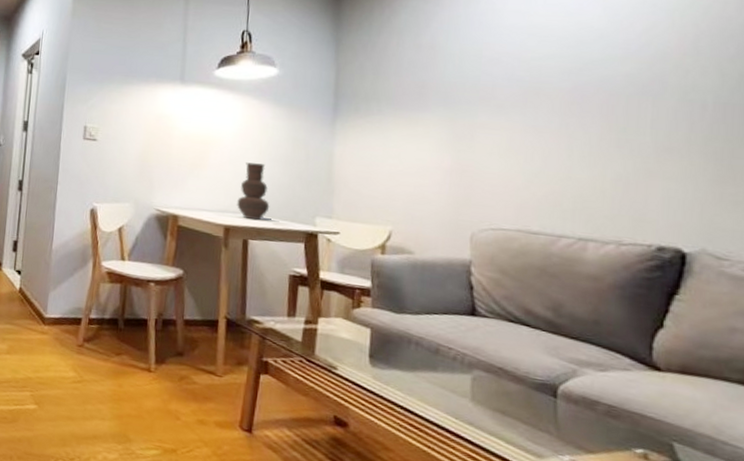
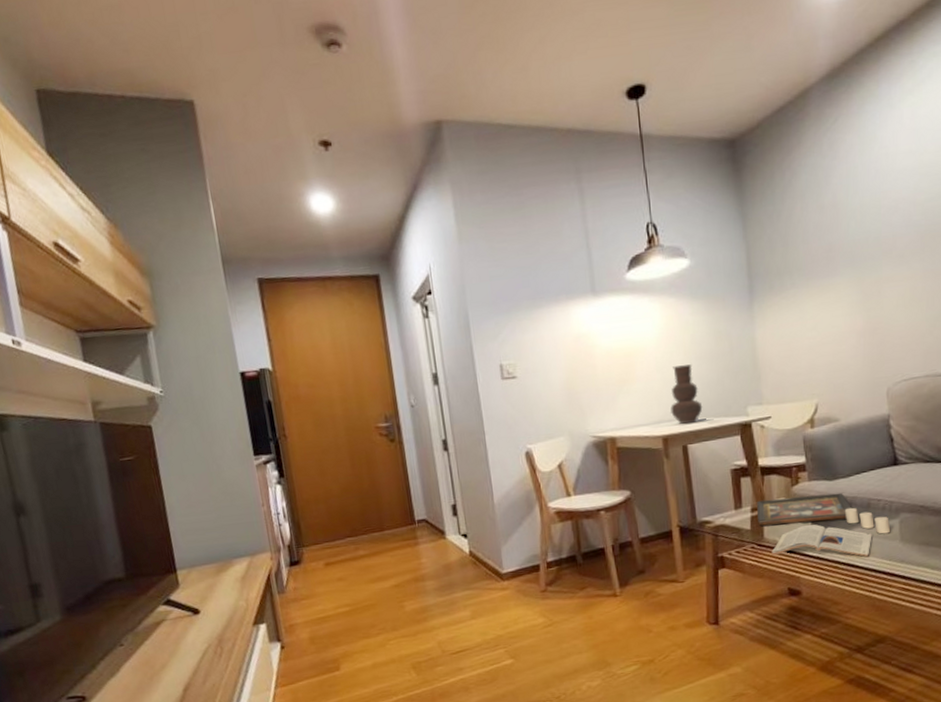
decorative tray: none [310,314,417,359] -> present [757,492,852,526]
magazine: none [321,353,438,408] -> present [772,524,872,557]
candle: none [408,347,461,388] -> present [844,507,891,534]

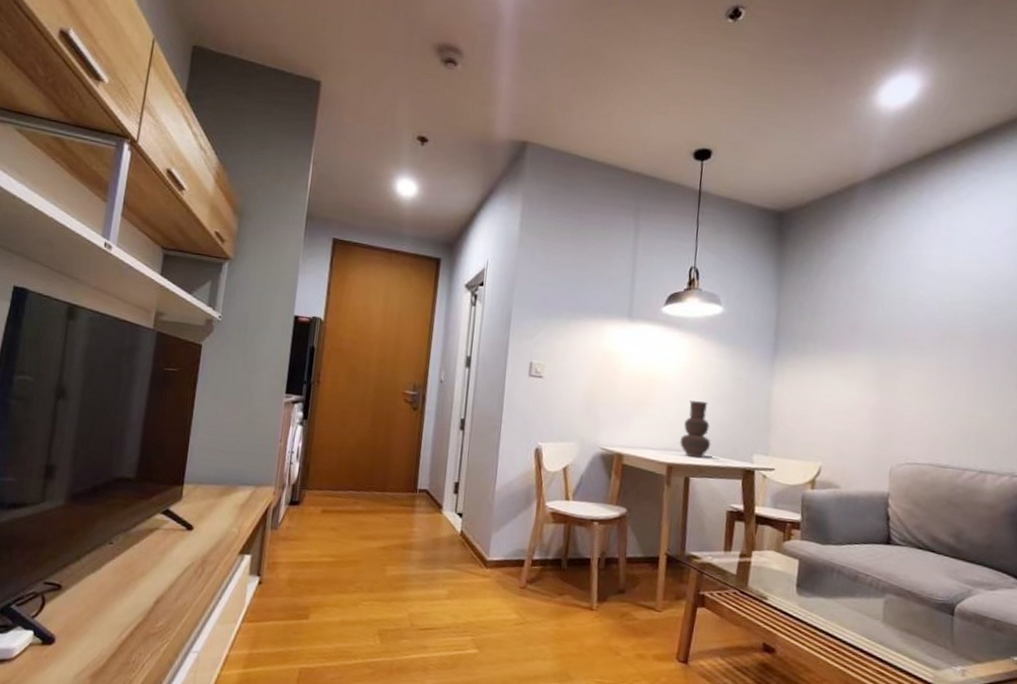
decorative tray: present [757,492,852,526] -> none [744,547,839,586]
magazine: present [772,524,872,557] -> none [753,582,856,631]
candle: present [844,507,891,534] -> none [831,575,875,611]

